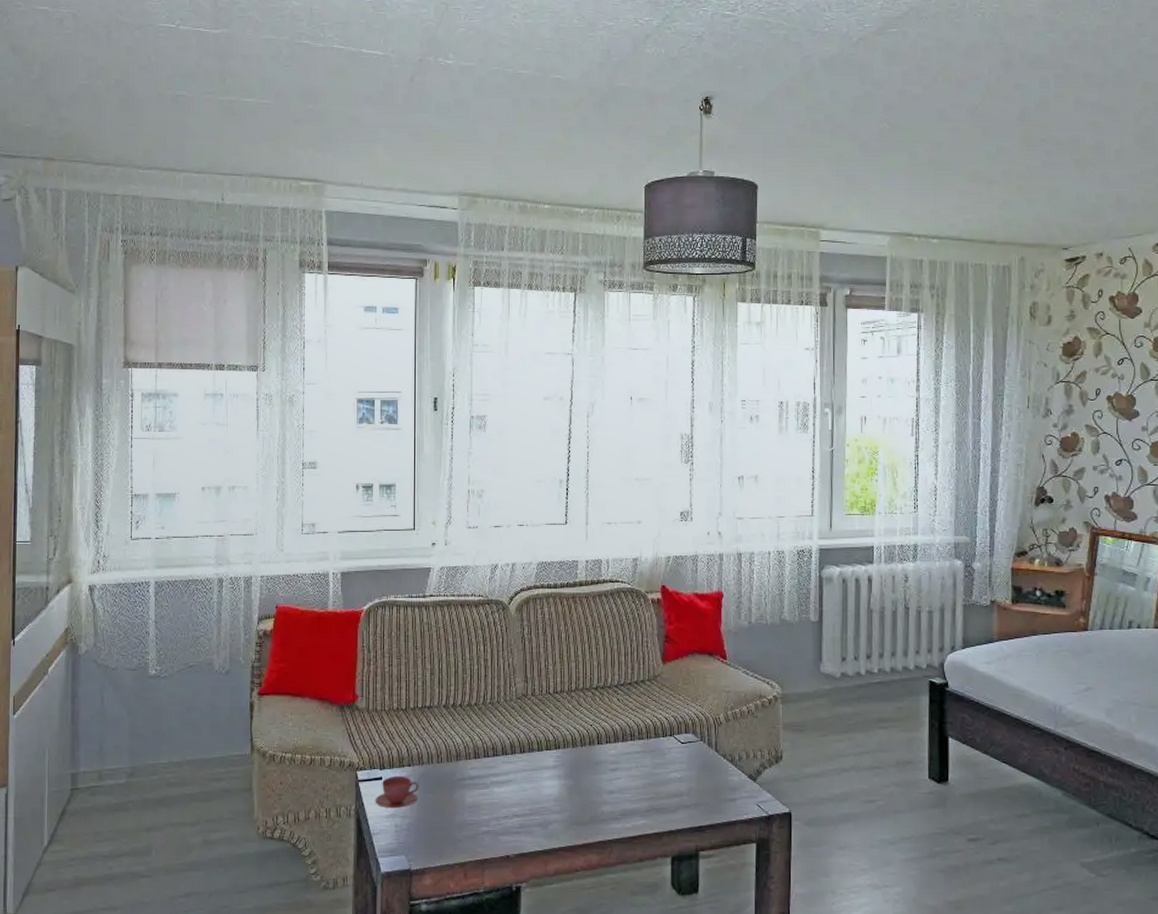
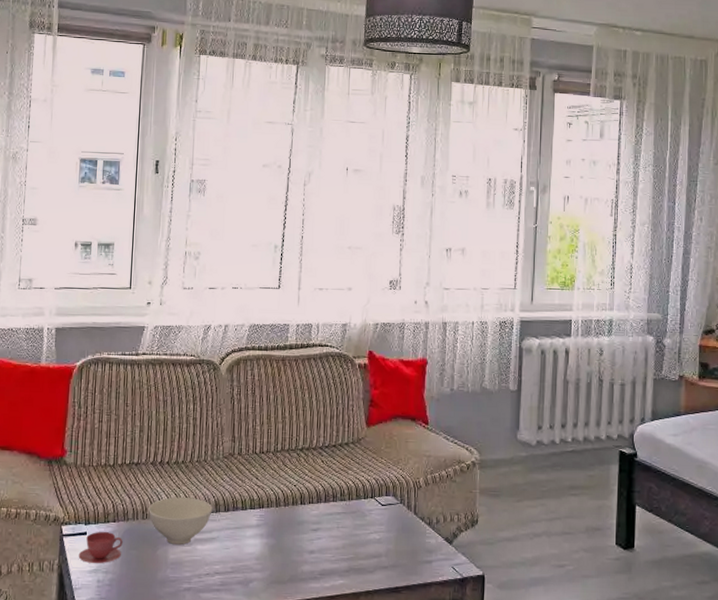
bowl: none [442,740,508,788] -> present [147,497,213,546]

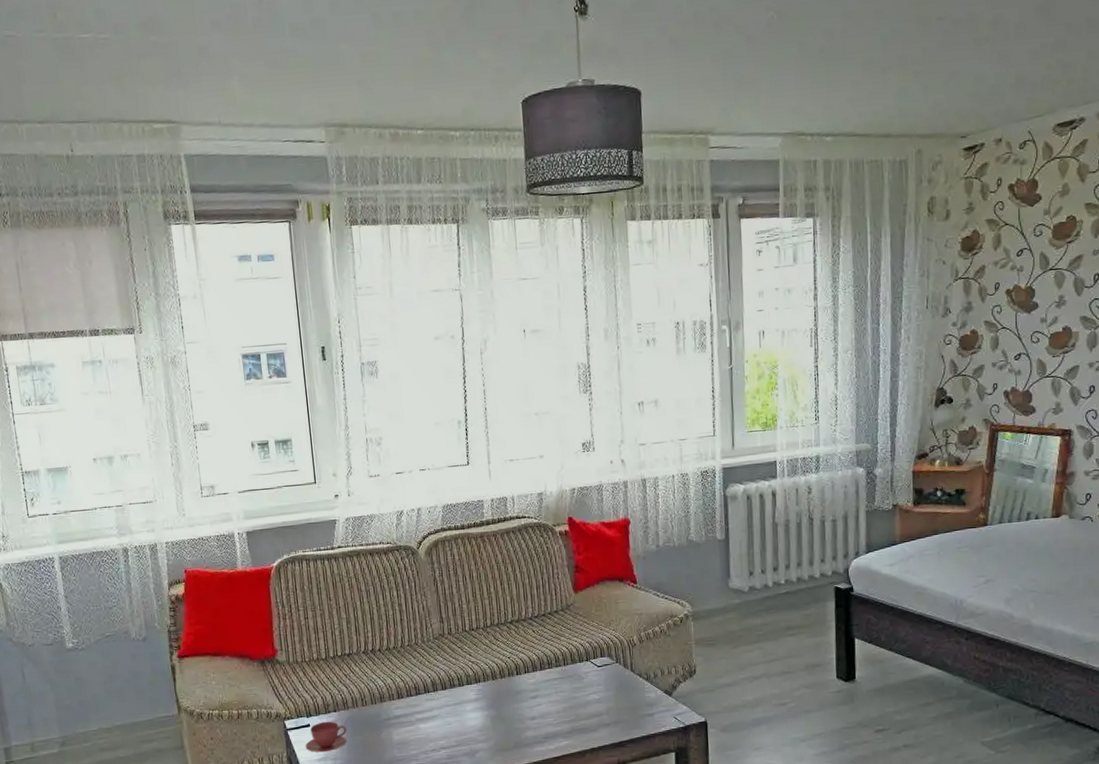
bowl: present [147,497,213,546] -> none [366,680,430,727]

